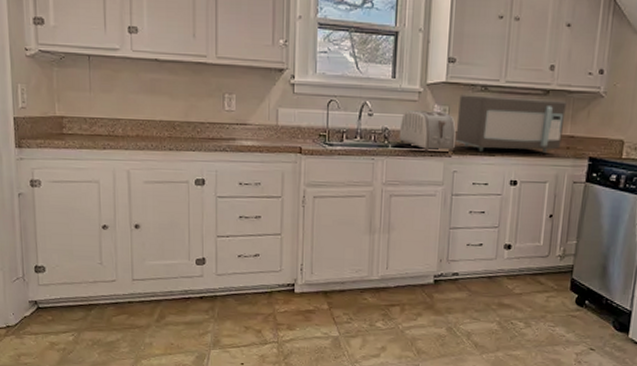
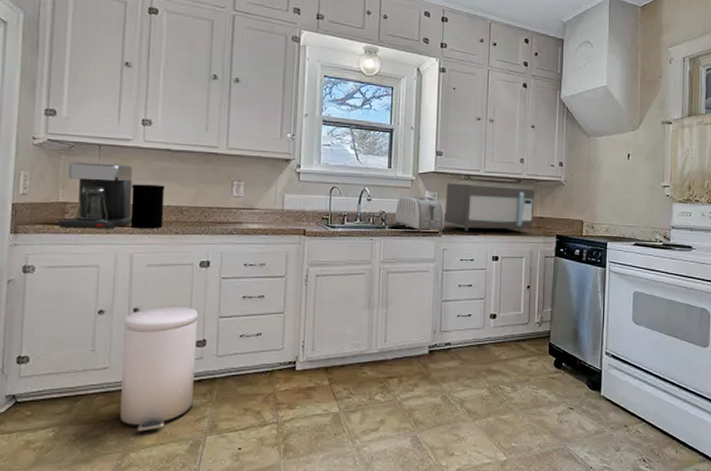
coffee maker: none [57,74,126,145] -> present [58,162,133,230]
canister: none [124,97,157,145] -> present [130,184,165,230]
pedal bin: none [127,224,197,342] -> present [120,306,199,432]

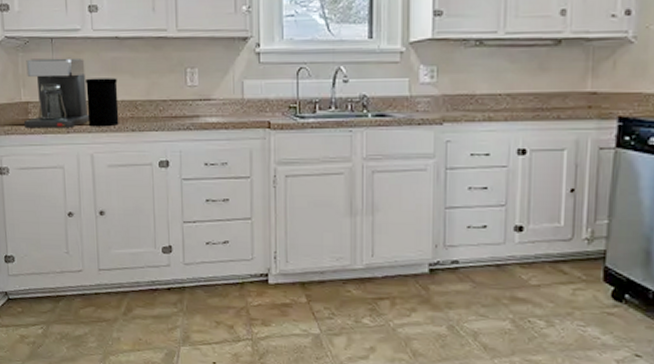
pedal bin: present [120,306,199,432] -> none [93,209,164,336]
toaster: present [394,196,445,233] -> none [379,73,447,120]
microwave: present [444,182,535,232] -> none [447,50,585,117]

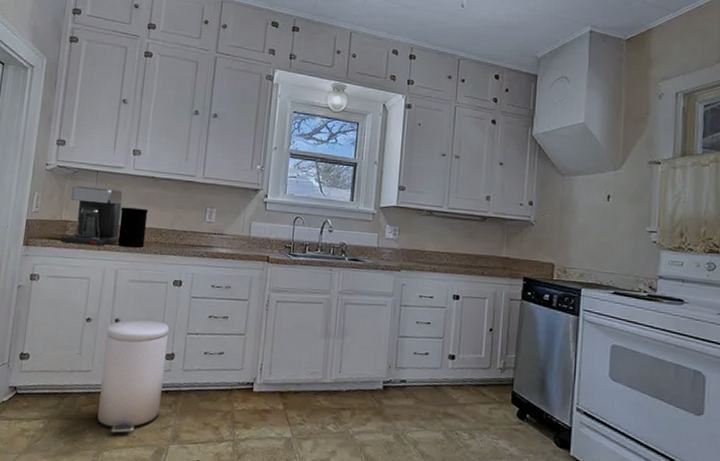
pedal bin: none [93,209,164,336] -> present [97,319,170,433]

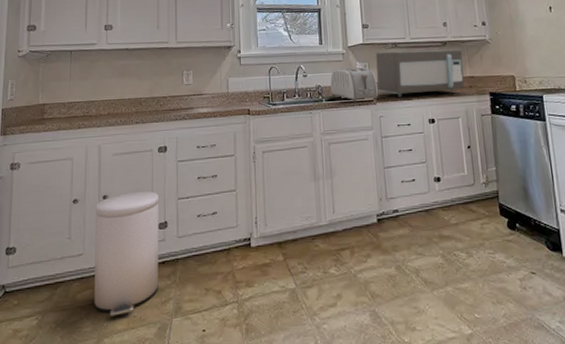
coffee maker: present [60,186,123,247] -> none [38,66,99,127]
canister: present [117,207,148,249] -> none [98,80,126,122]
toaster: none [354,229,405,268] -> present [330,67,378,102]
microwave: none [404,217,502,272] -> present [375,49,465,97]

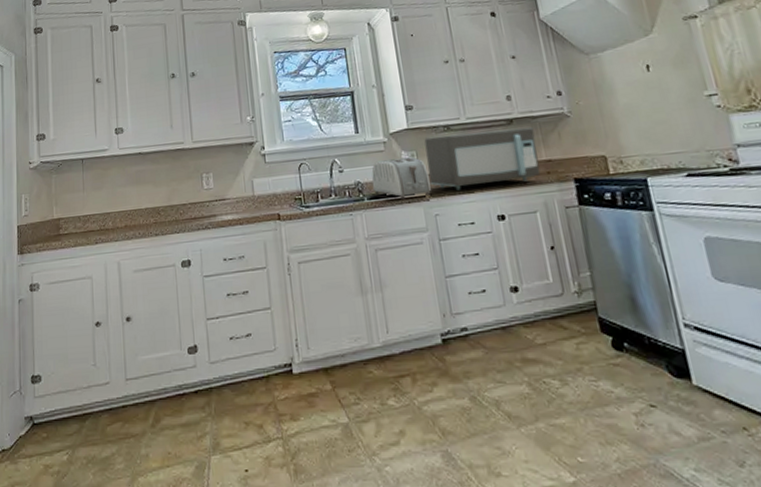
pedal bin: present [94,191,159,316] -> none [119,311,193,453]

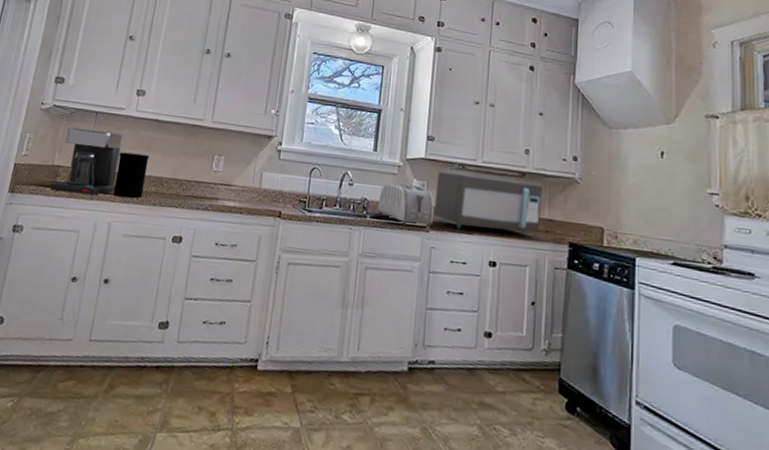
coffee maker: none [55,175,116,244] -> present [50,127,123,196]
canister: none [113,188,144,236] -> present [113,152,150,199]

